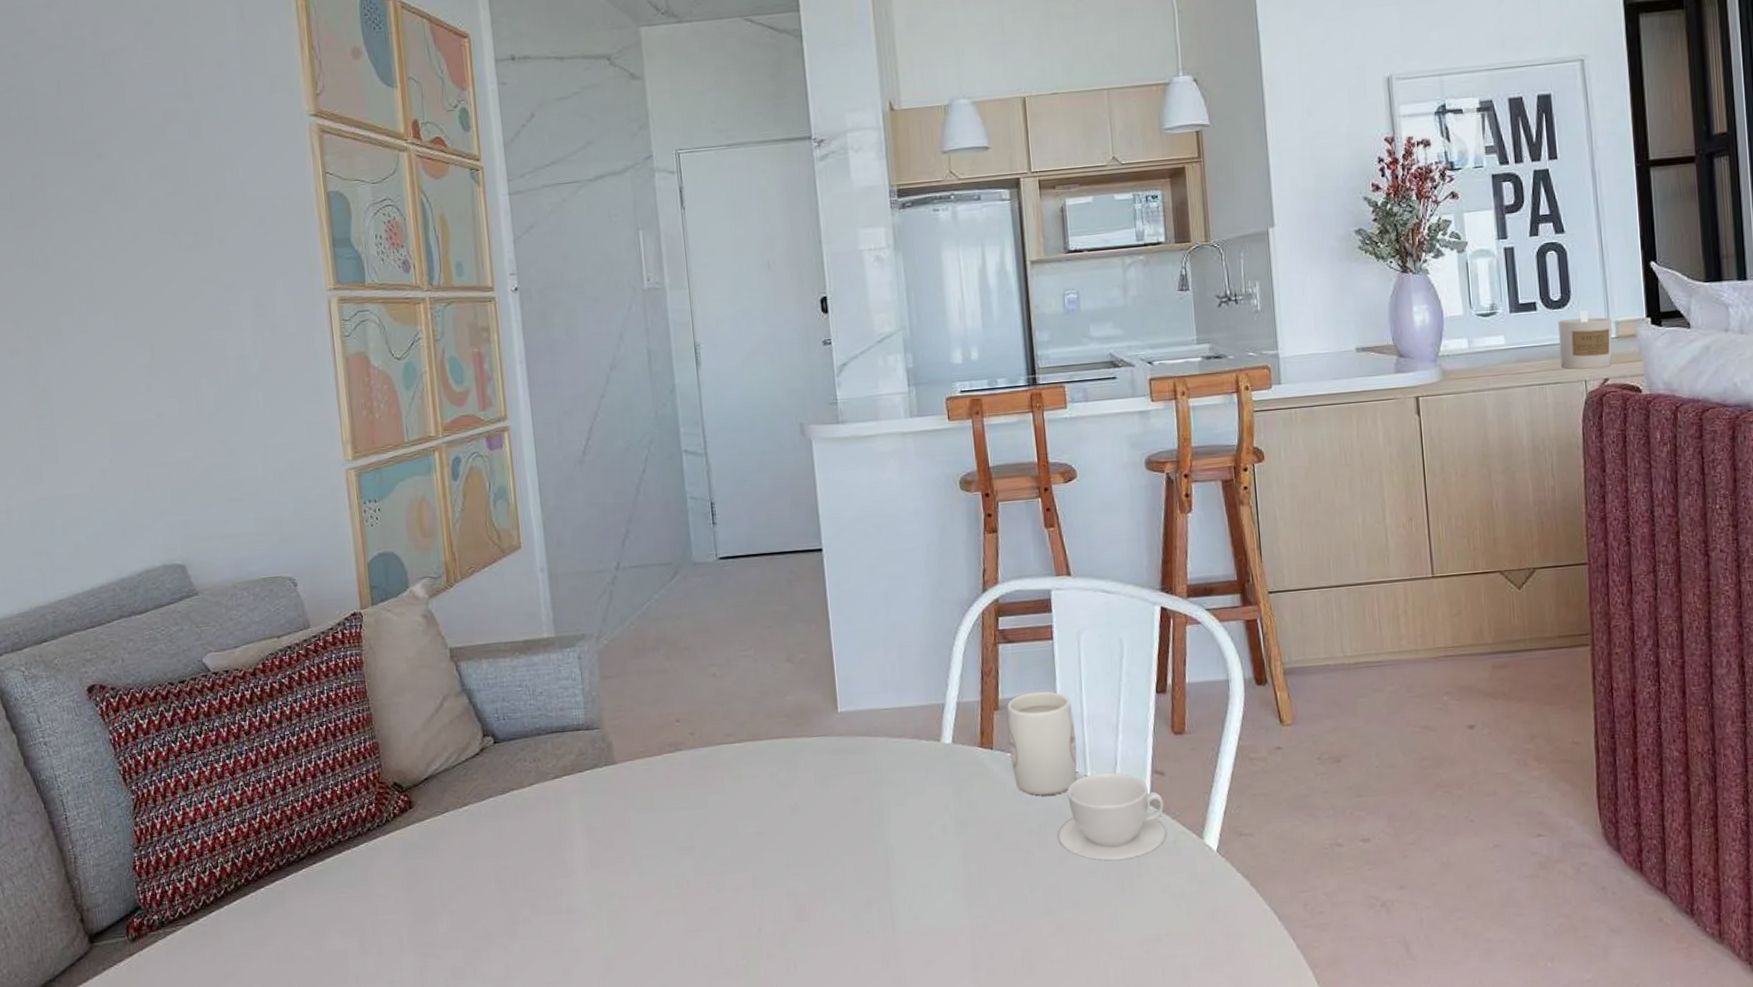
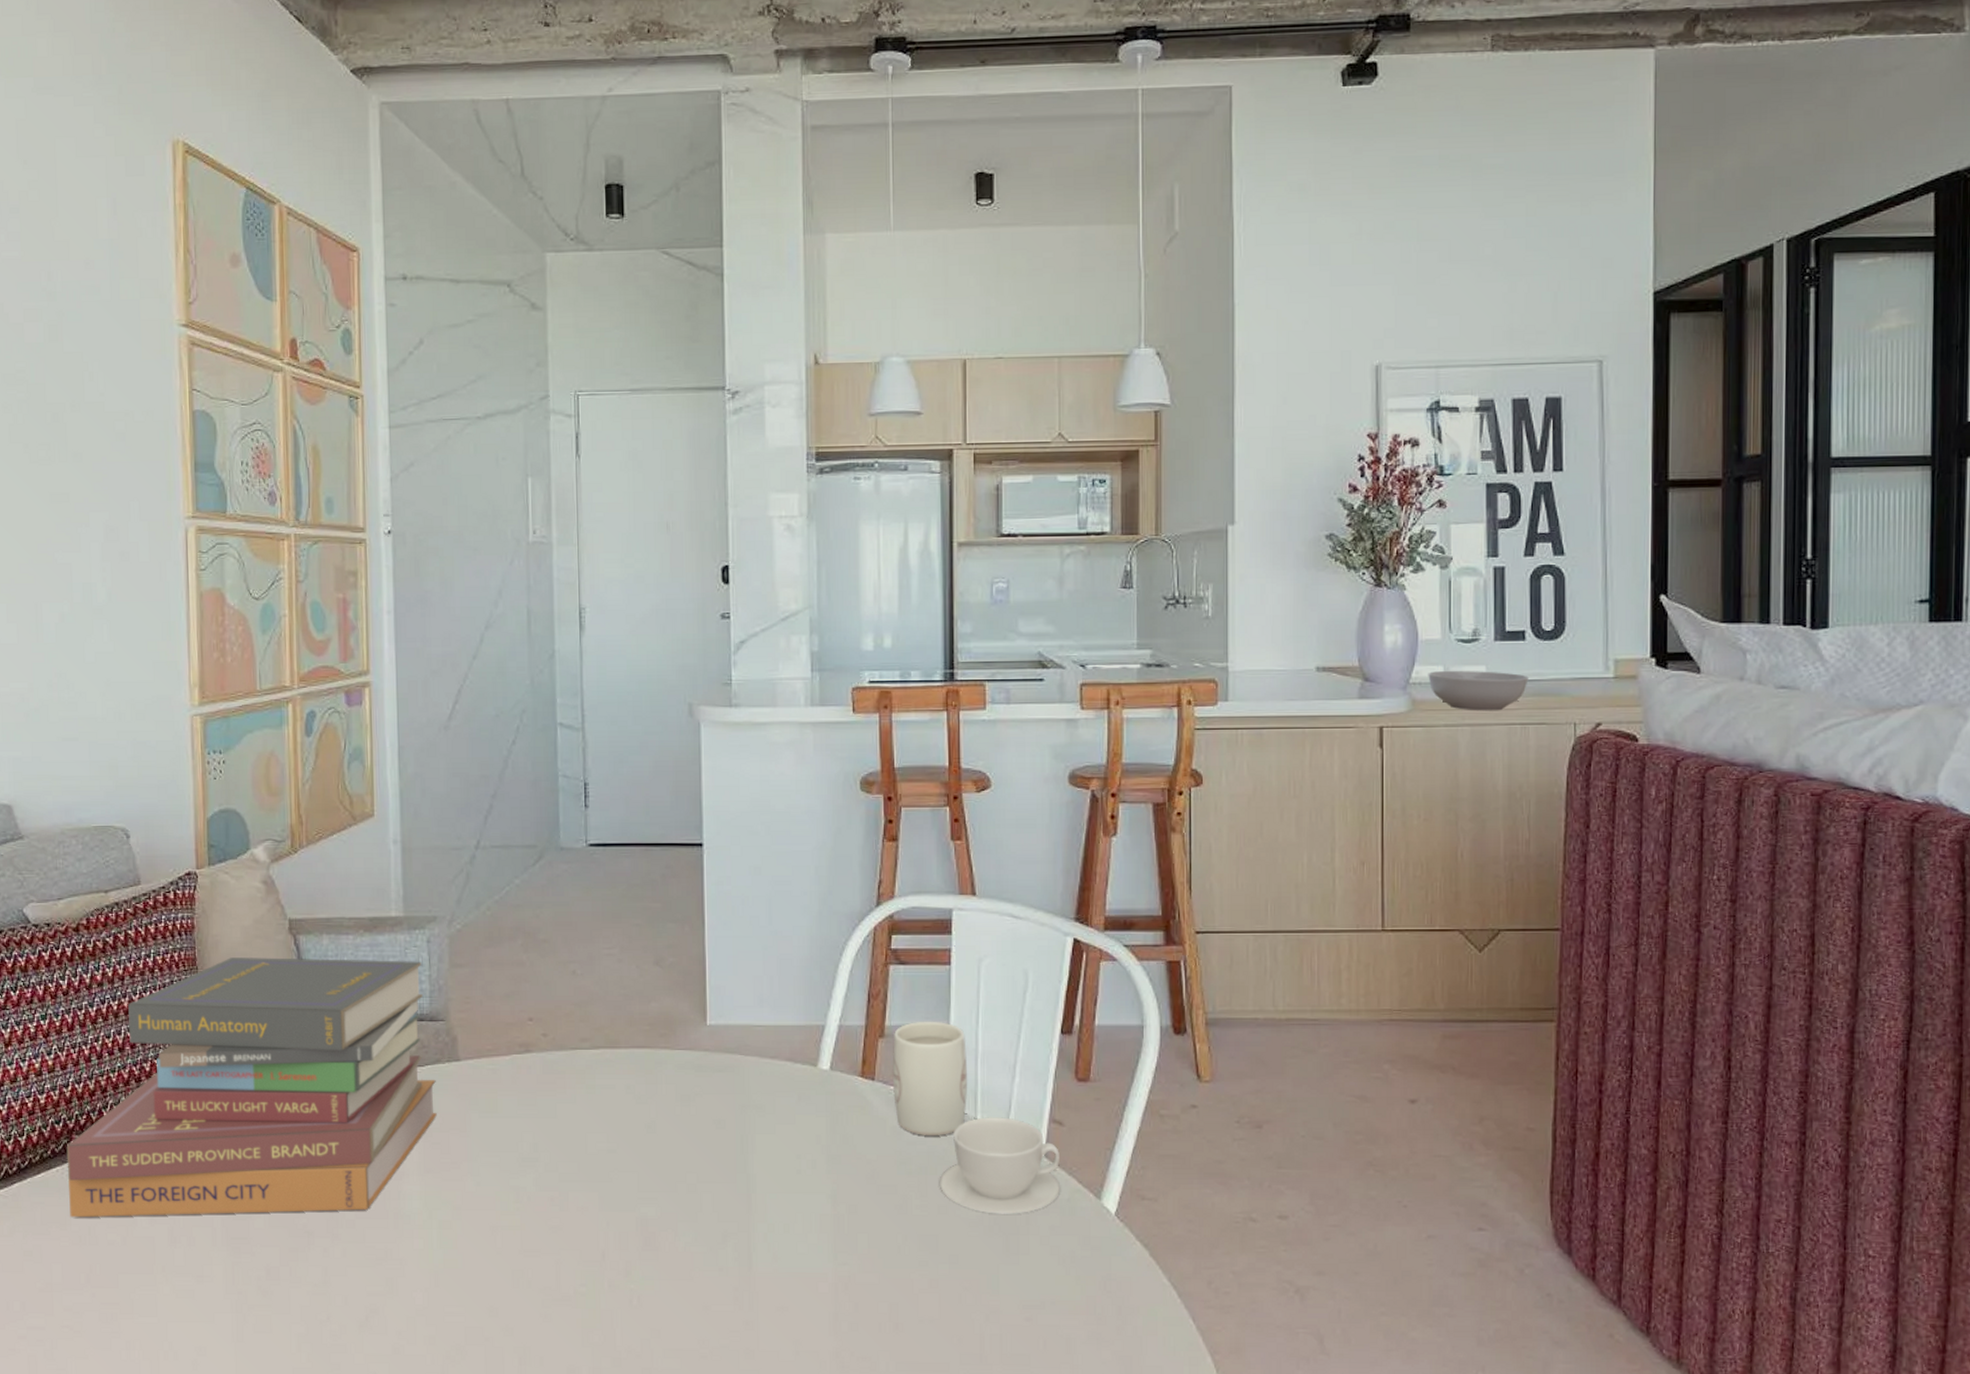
books: none [258,676,599,939] -> present [66,957,437,1218]
bowl: none [1454,340,1542,377] -> present [1428,670,1529,711]
candle: present [1557,310,1612,370] -> none [1547,645,1610,712]

